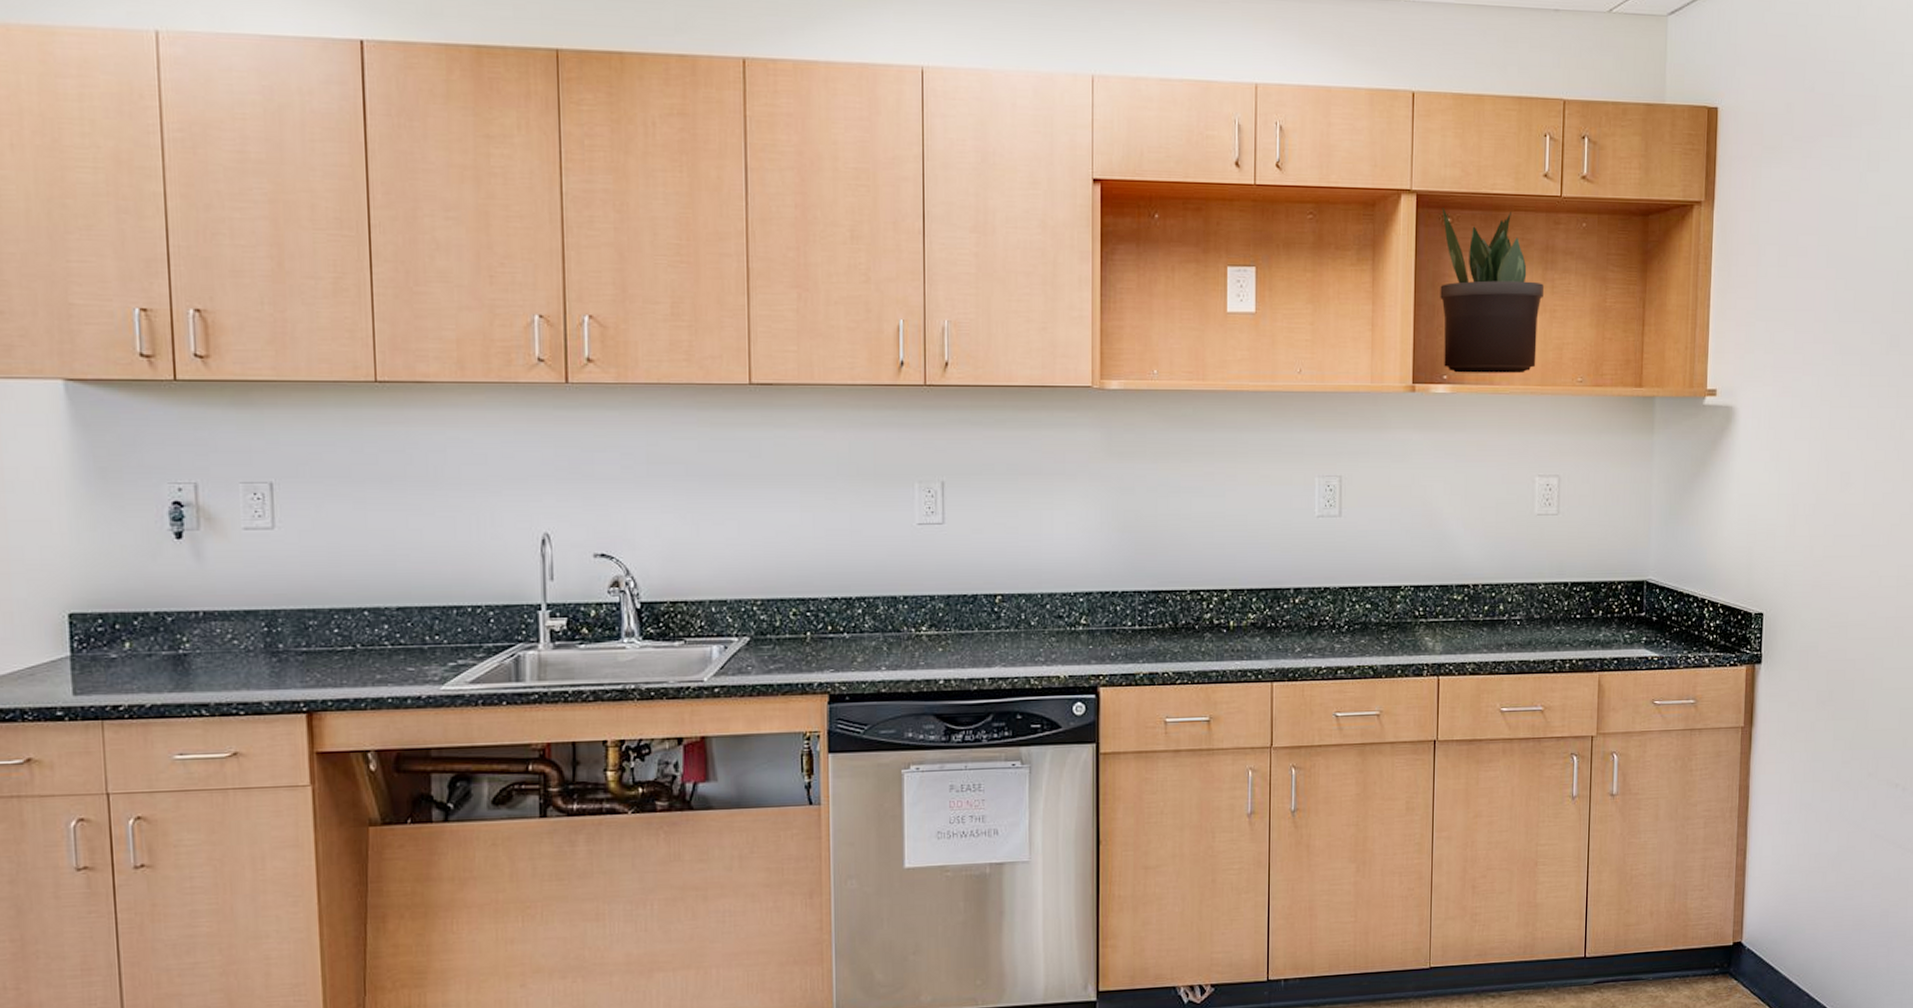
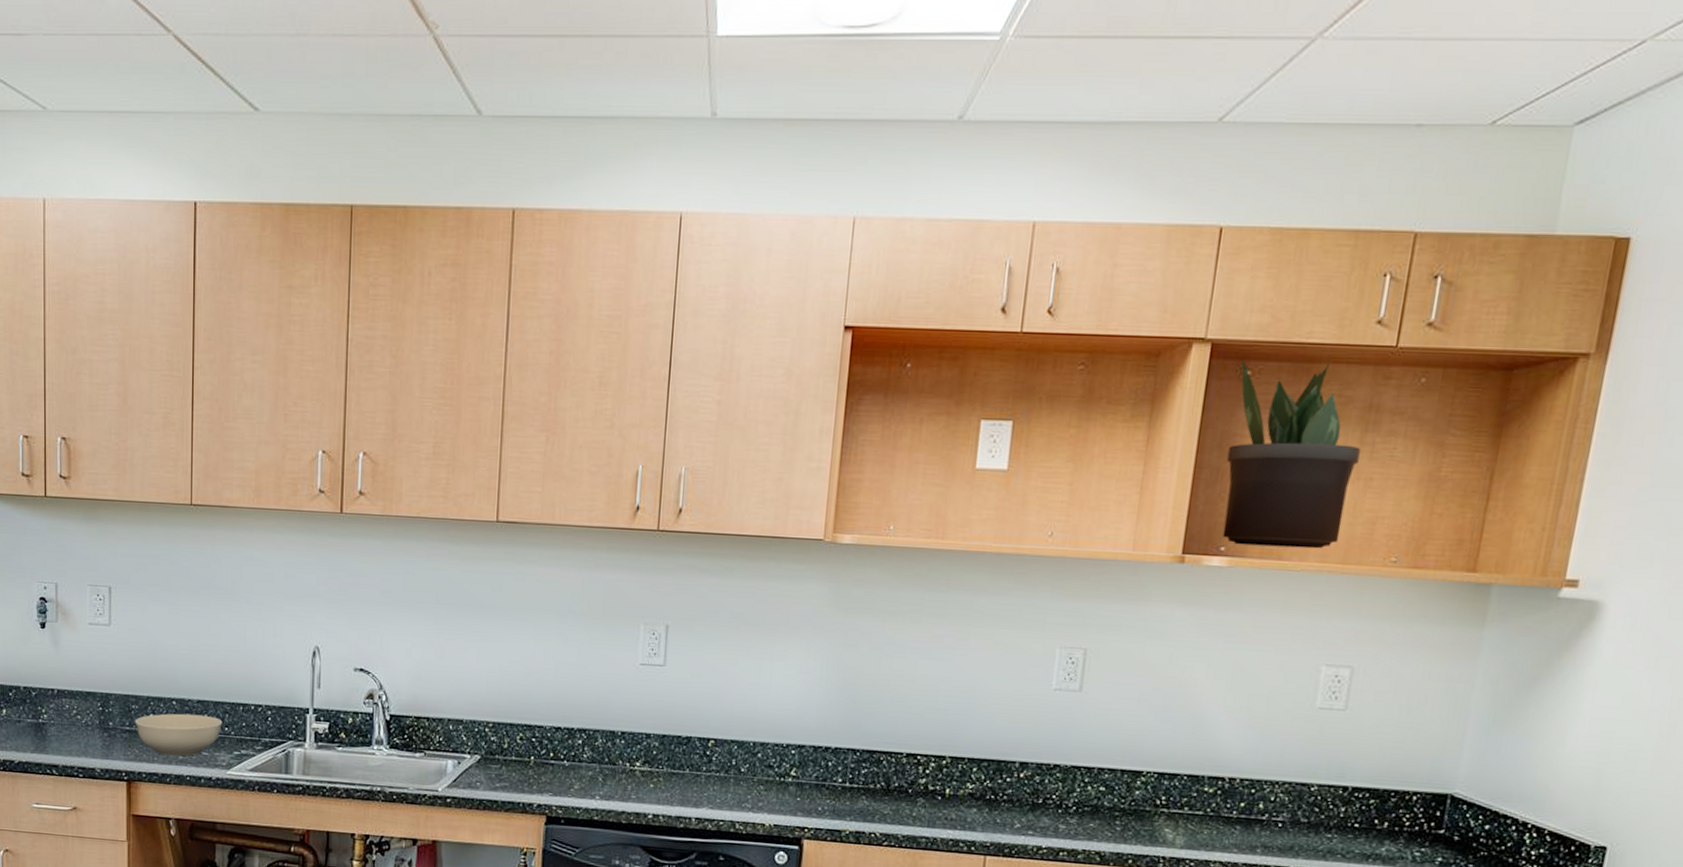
bowl: none [314,624,432,677] -> present [135,713,223,757]

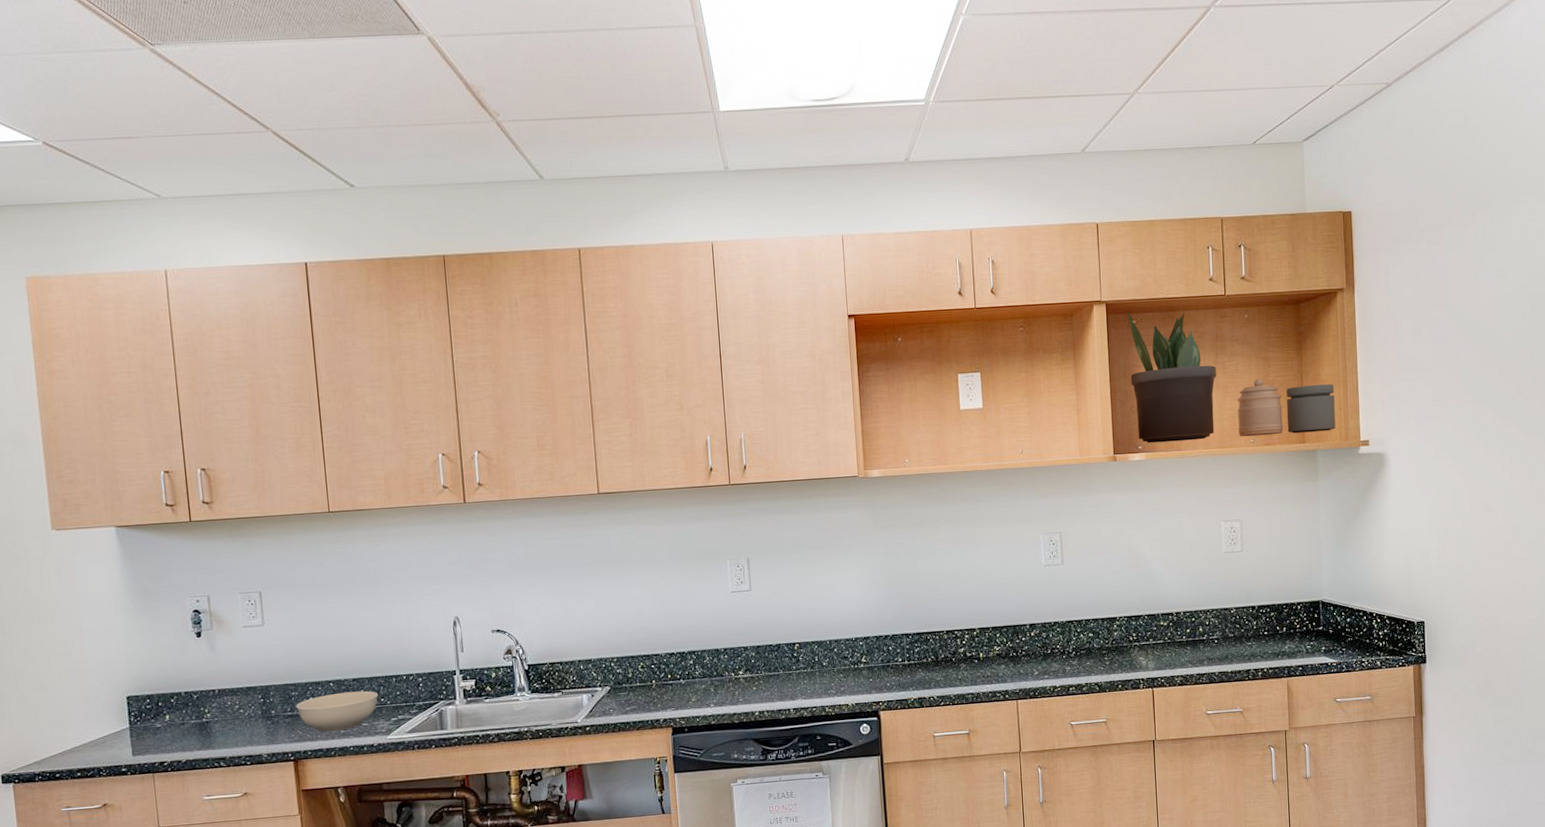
jar: none [1374,472,1454,555] -> present [1236,379,1283,437]
jar: none [1451,489,1541,560] -> present [1286,384,1336,434]

